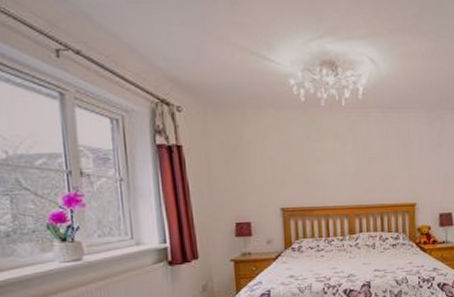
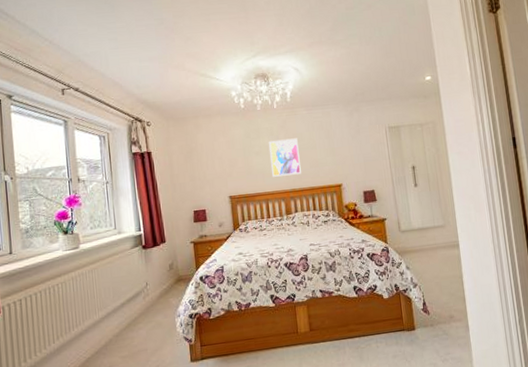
wall art: none [333,144,370,189] -> present [269,138,301,177]

